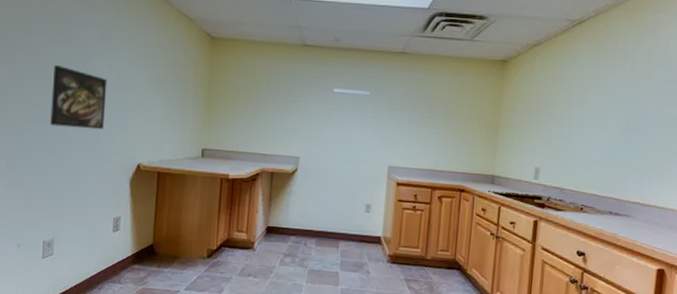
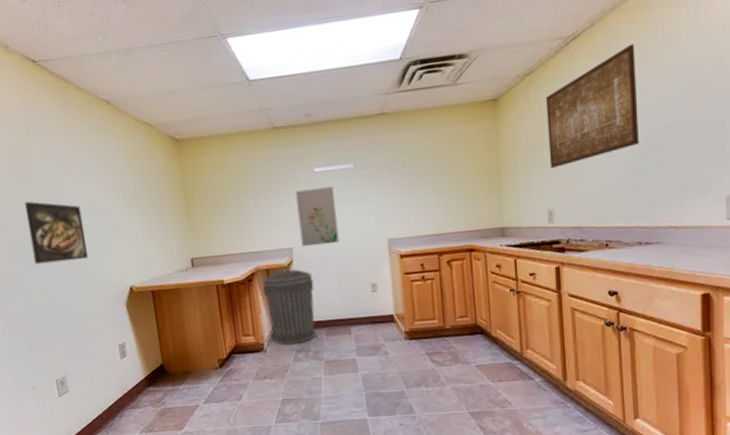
trash can: none [264,175,313,249] -> present [262,268,316,346]
wall art: none [308,105,348,160] -> present [295,186,340,247]
wall art: none [543,38,630,132] -> present [545,43,639,169]

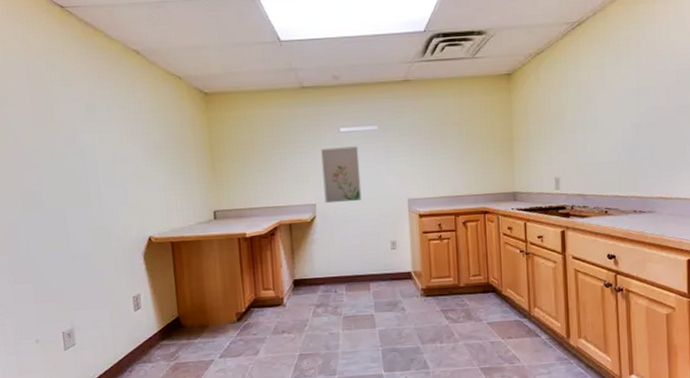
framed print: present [25,201,88,265] -> none [42,146,106,212]
trash can: present [262,268,316,346] -> none [284,224,336,300]
wall art: present [545,43,639,169] -> none [553,33,634,140]

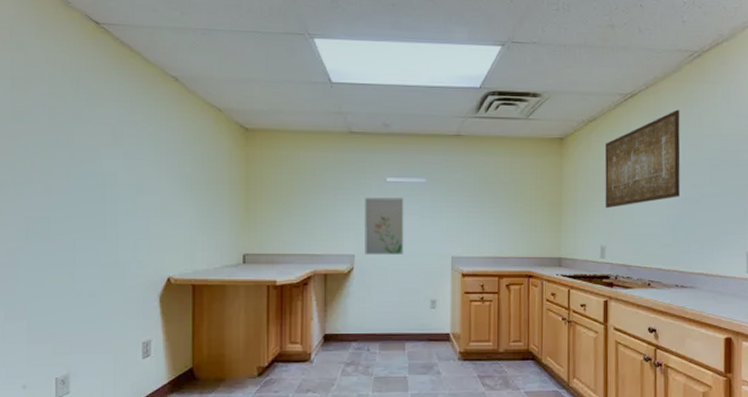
wall art: none [553,33,634,140] -> present [604,109,681,209]

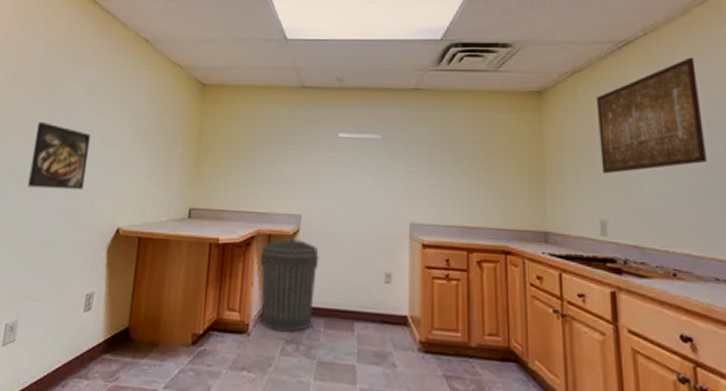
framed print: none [55,169,124,242] -> present [27,121,91,190]
trash can: none [318,276,372,358] -> present [260,238,319,333]
wall art: present [365,197,404,255] -> none [312,153,357,218]

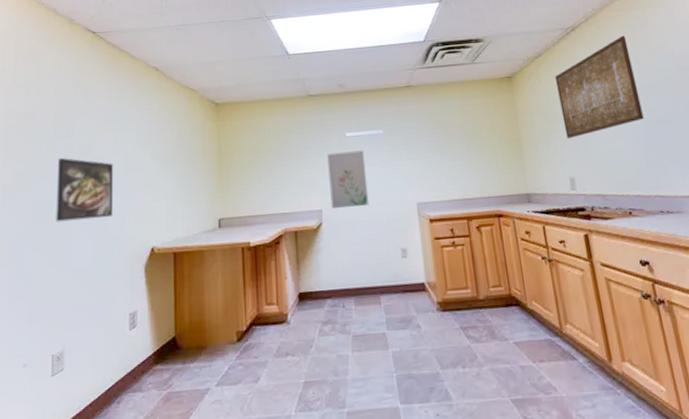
trash can: present [260,238,319,333] -> none [289,231,343,317]
wall art: none [312,153,357,218] -> present [327,150,369,209]

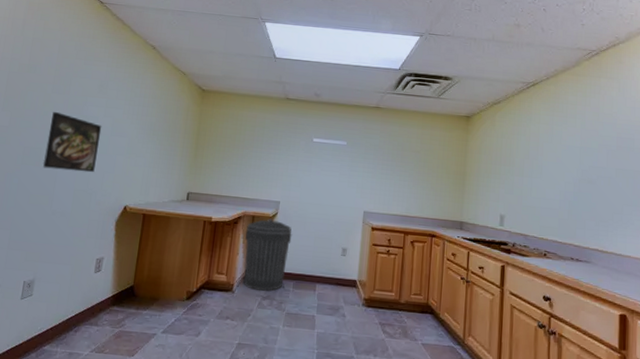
trash can: none [289,231,343,317] -> present [244,219,292,292]
wall art: present [327,150,369,209] -> none [288,153,327,205]
wall art: present [554,35,644,139] -> none [505,99,578,182]

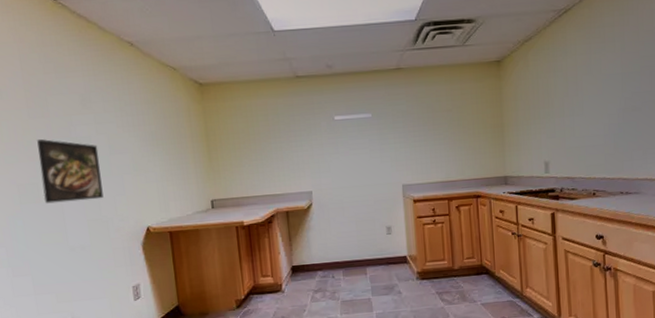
trash can: present [244,219,292,292] -> none [282,211,333,286]

